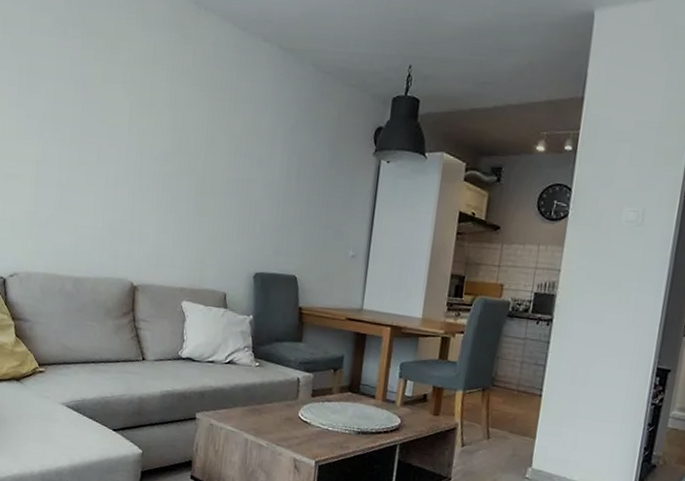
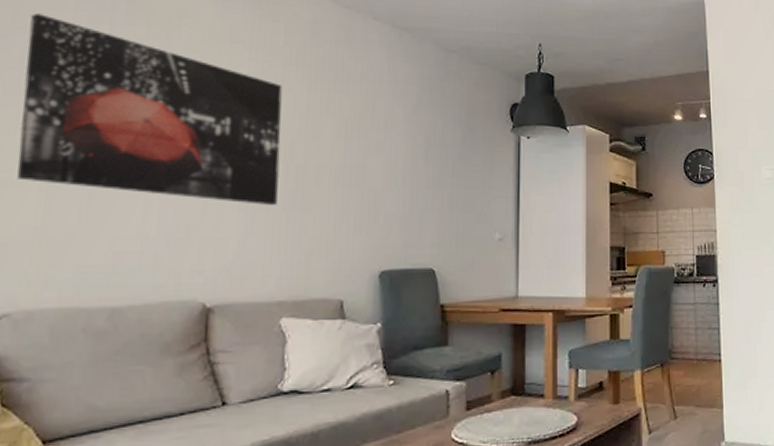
wall art: none [18,39,190,210] -> present [17,13,283,206]

